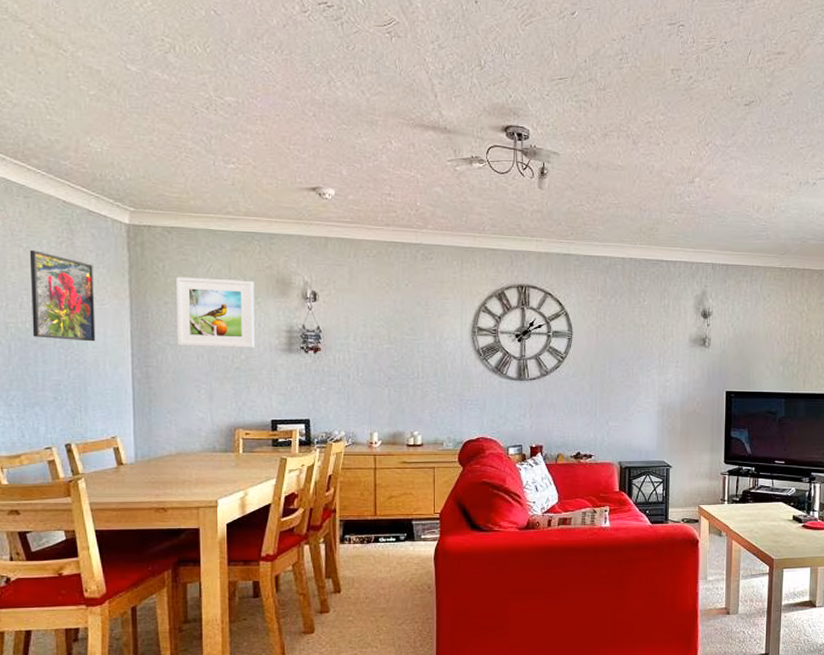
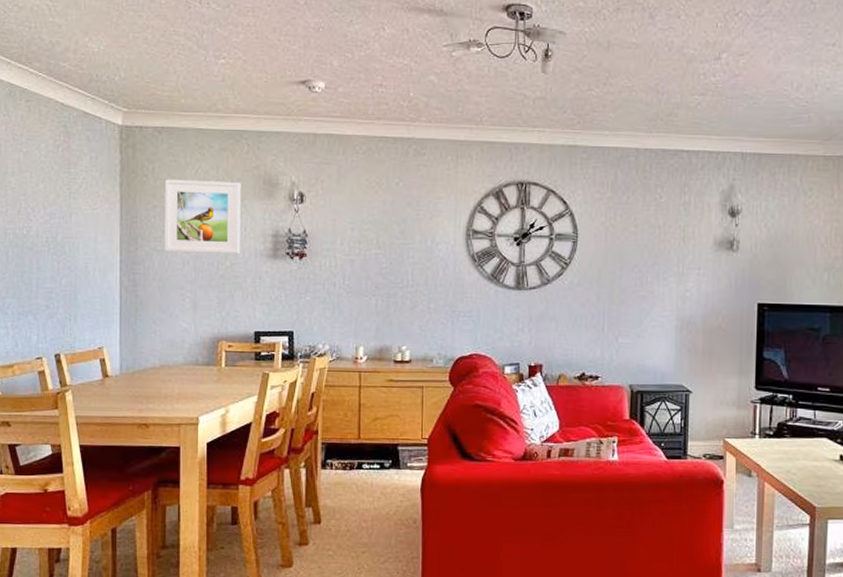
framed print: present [29,250,96,342] -> none [28,155,87,248]

